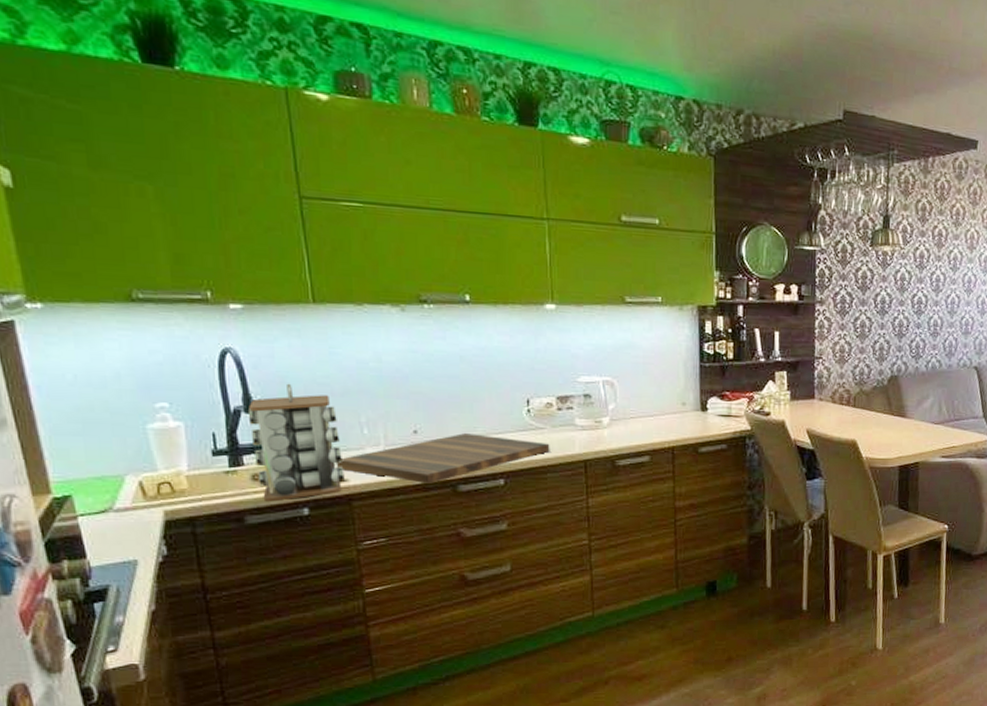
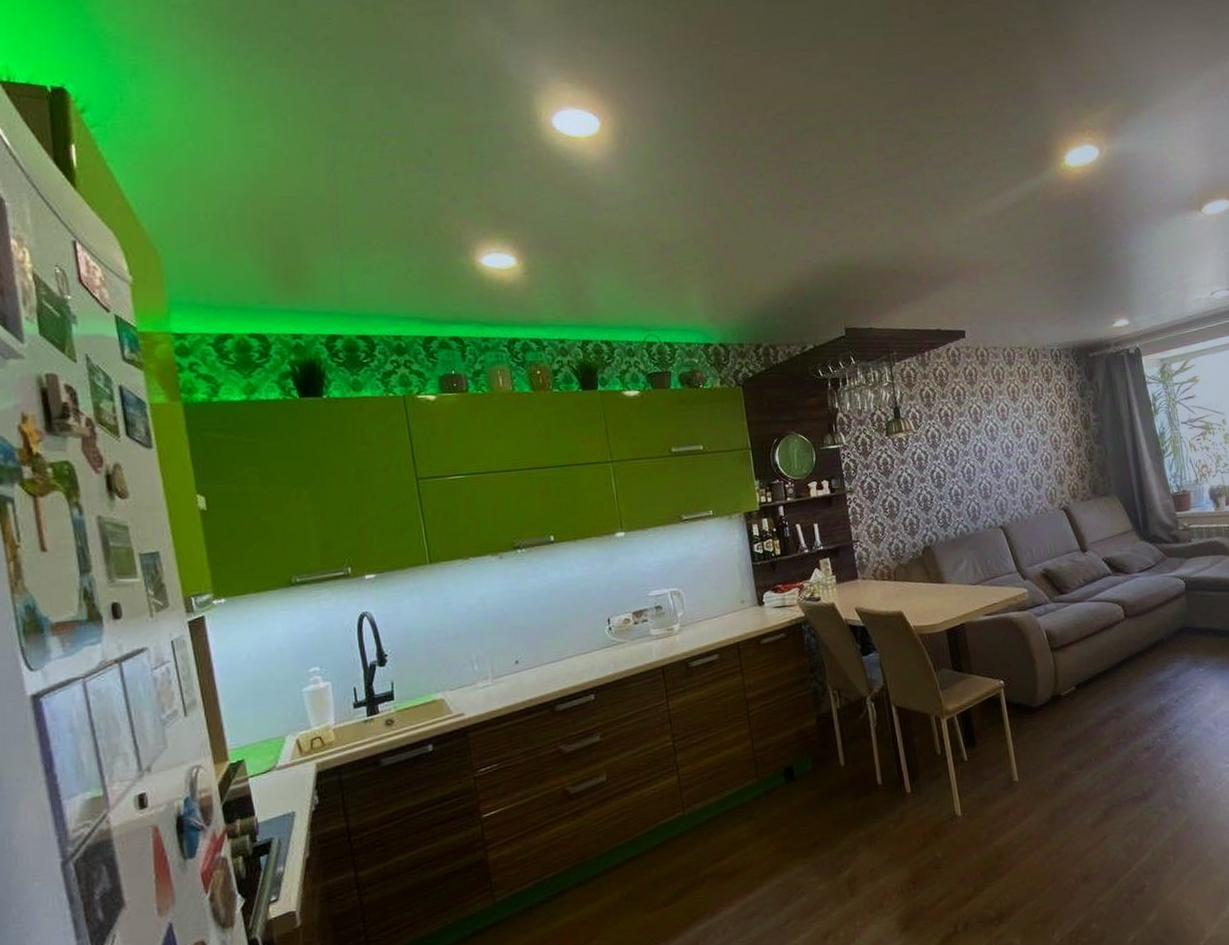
spice rack: present [247,383,345,502] -> none [381,635,461,744]
cutting board: present [336,433,550,484] -> none [453,655,631,708]

